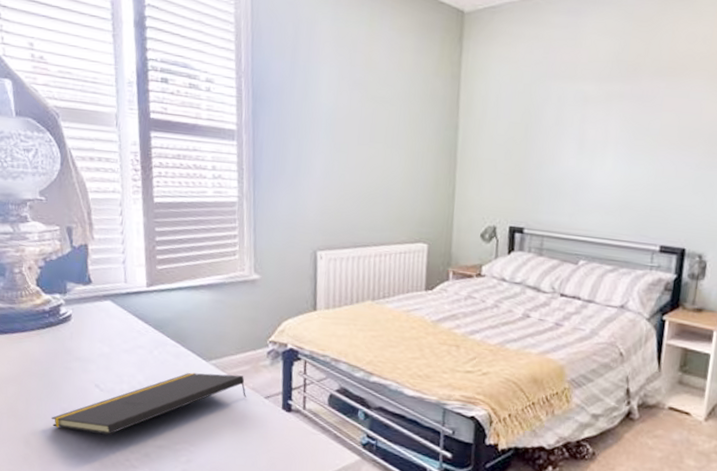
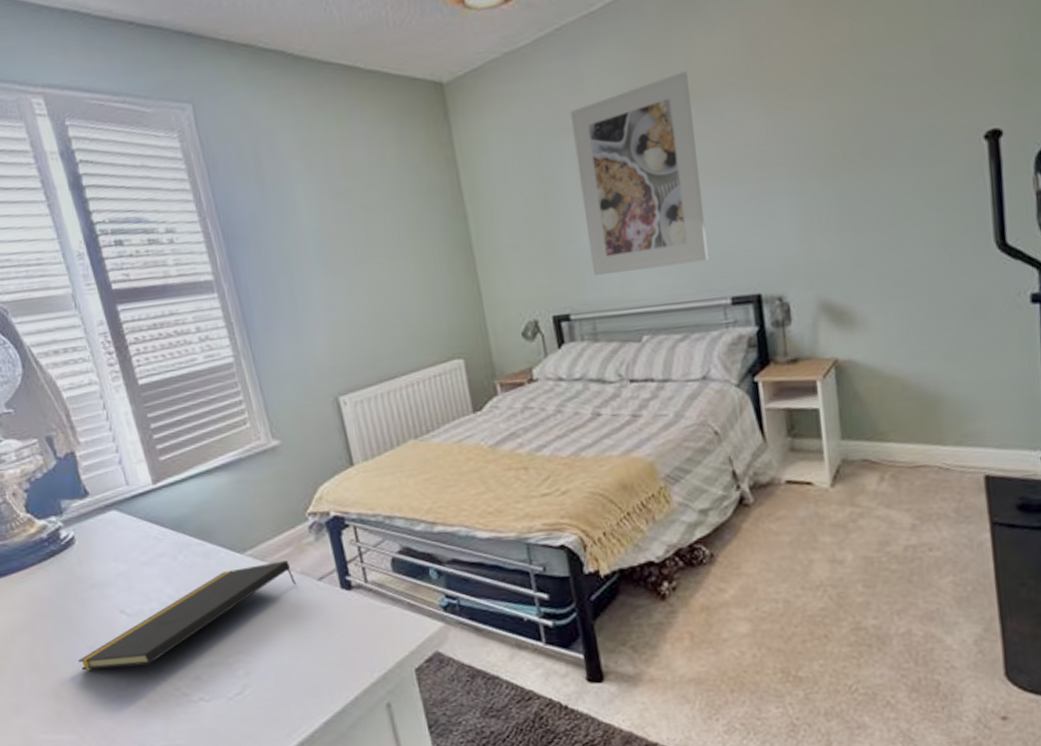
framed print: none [551,49,668,211] -> present [571,71,709,275]

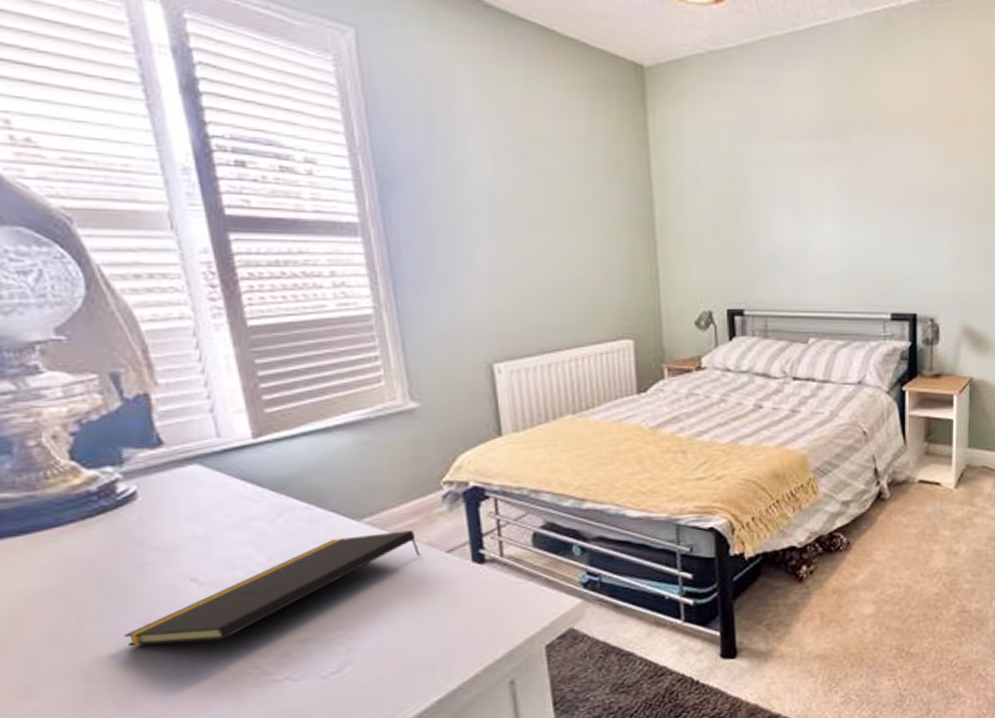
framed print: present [571,71,709,275] -> none [767,104,877,278]

